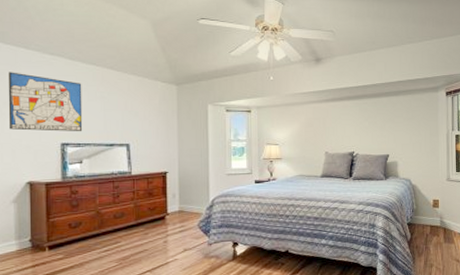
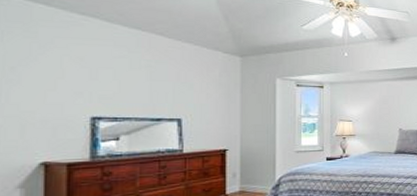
wall art: present [8,72,83,132] -> none [16,31,122,103]

